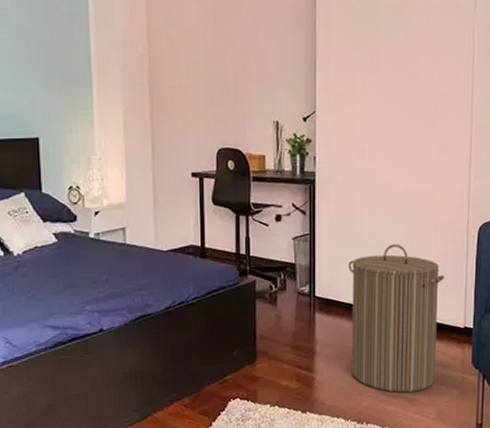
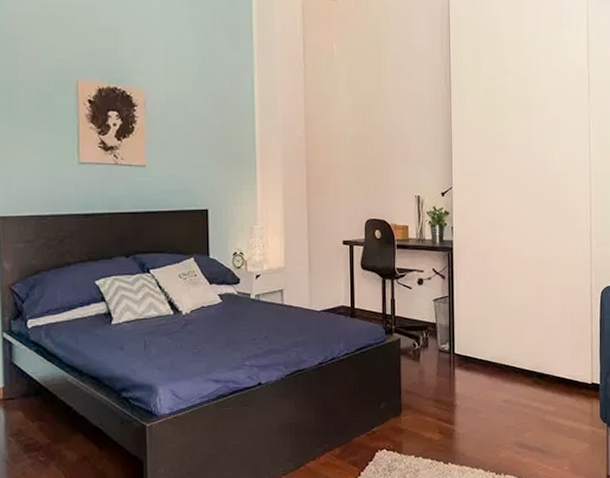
laundry hamper: present [348,244,444,393] -> none [484,305,572,445]

